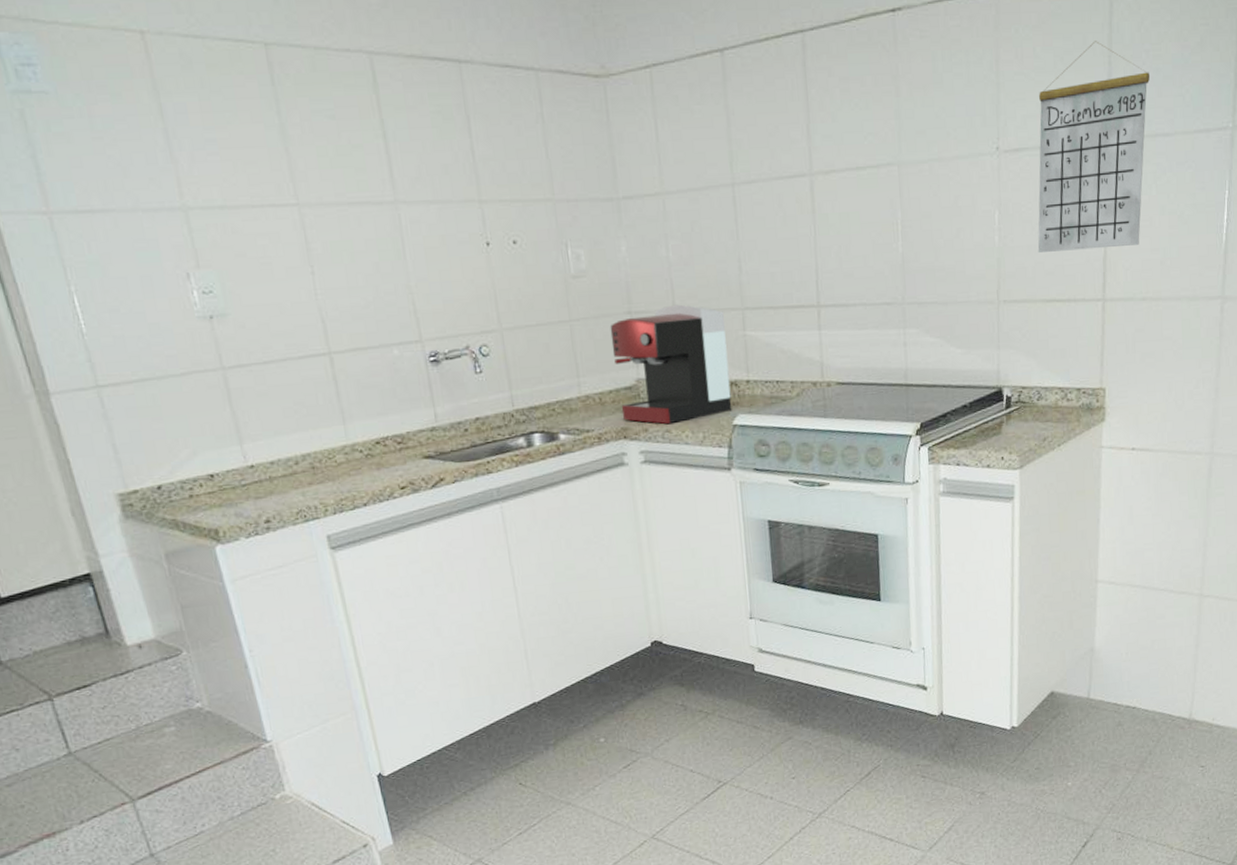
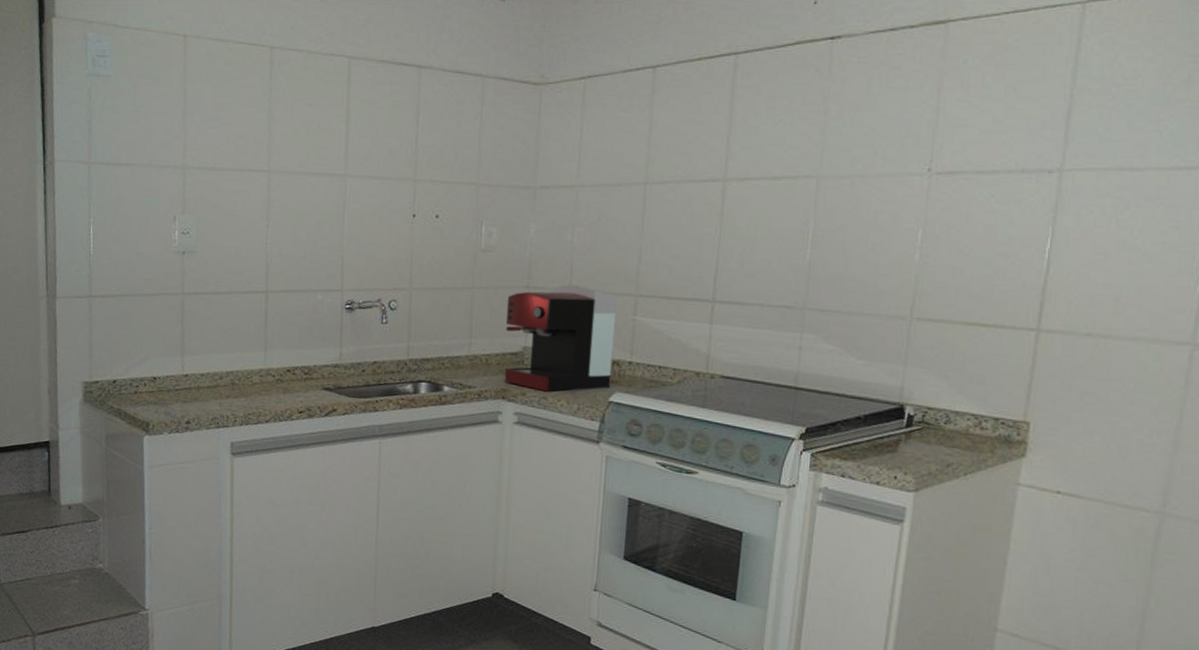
calendar: present [1037,41,1150,252] -> none [963,73,1119,278]

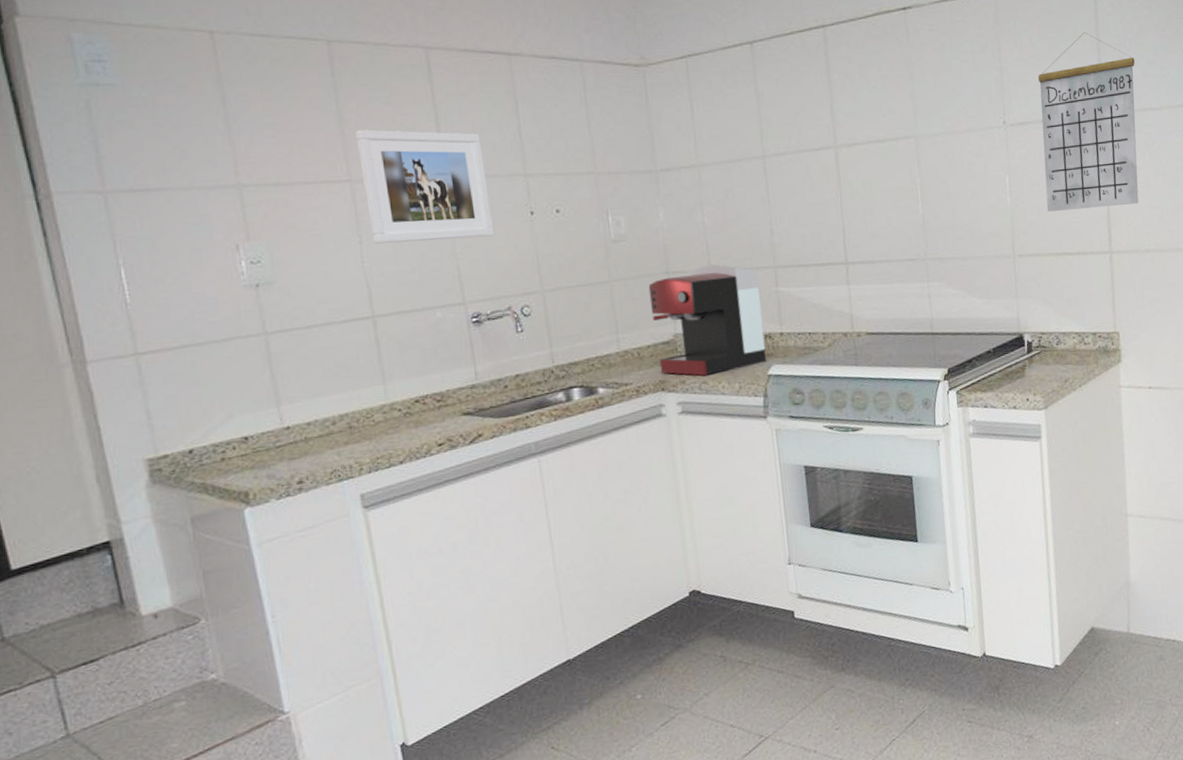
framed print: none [277,127,382,233] -> present [356,129,494,244]
calendar: none [963,73,1119,278] -> present [1038,32,1139,212]

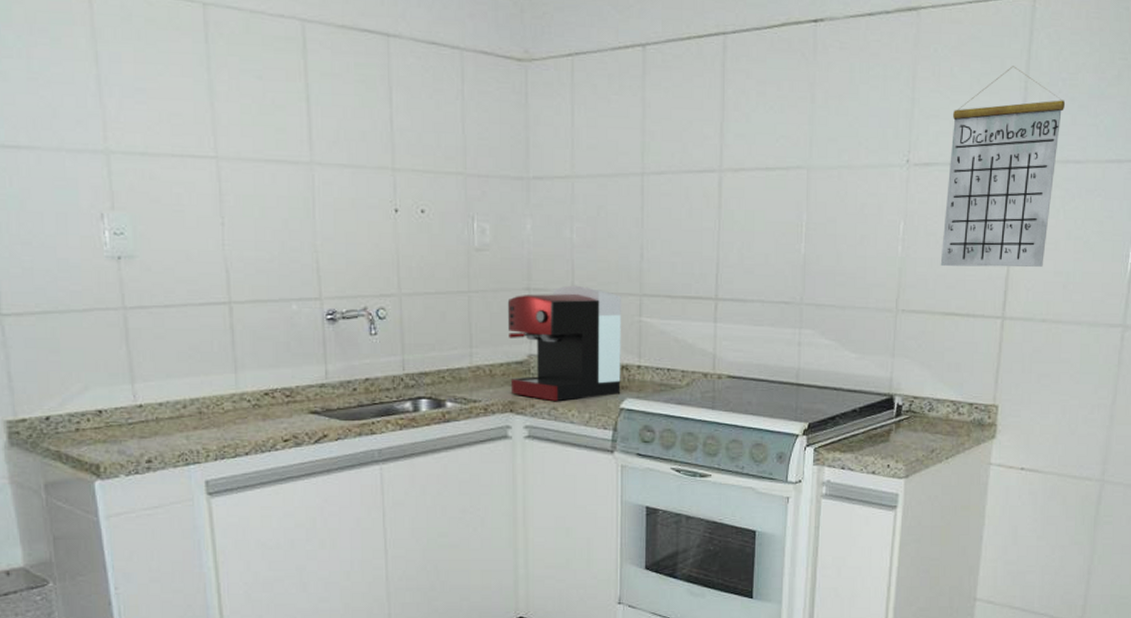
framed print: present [356,129,494,244] -> none [226,104,356,231]

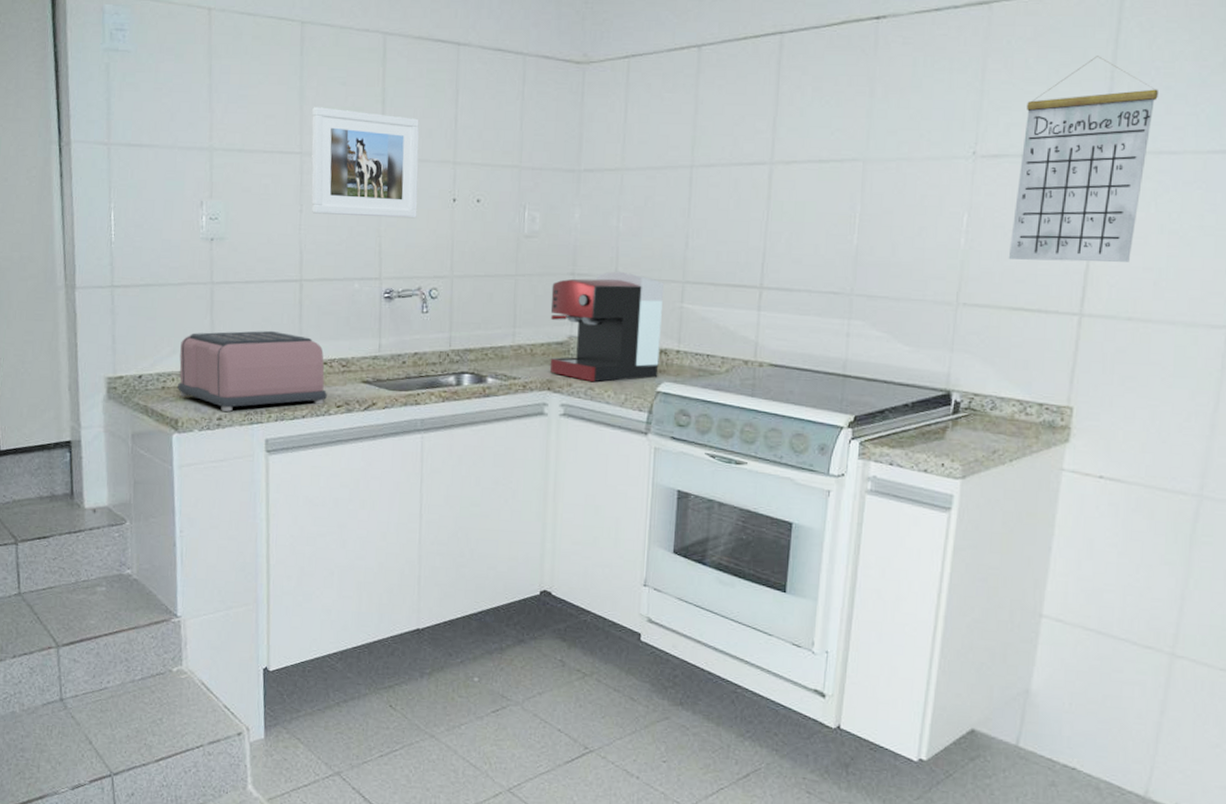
toaster: none [93,360,271,452] -> present [178,330,327,412]
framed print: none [226,104,356,231] -> present [311,107,420,219]

